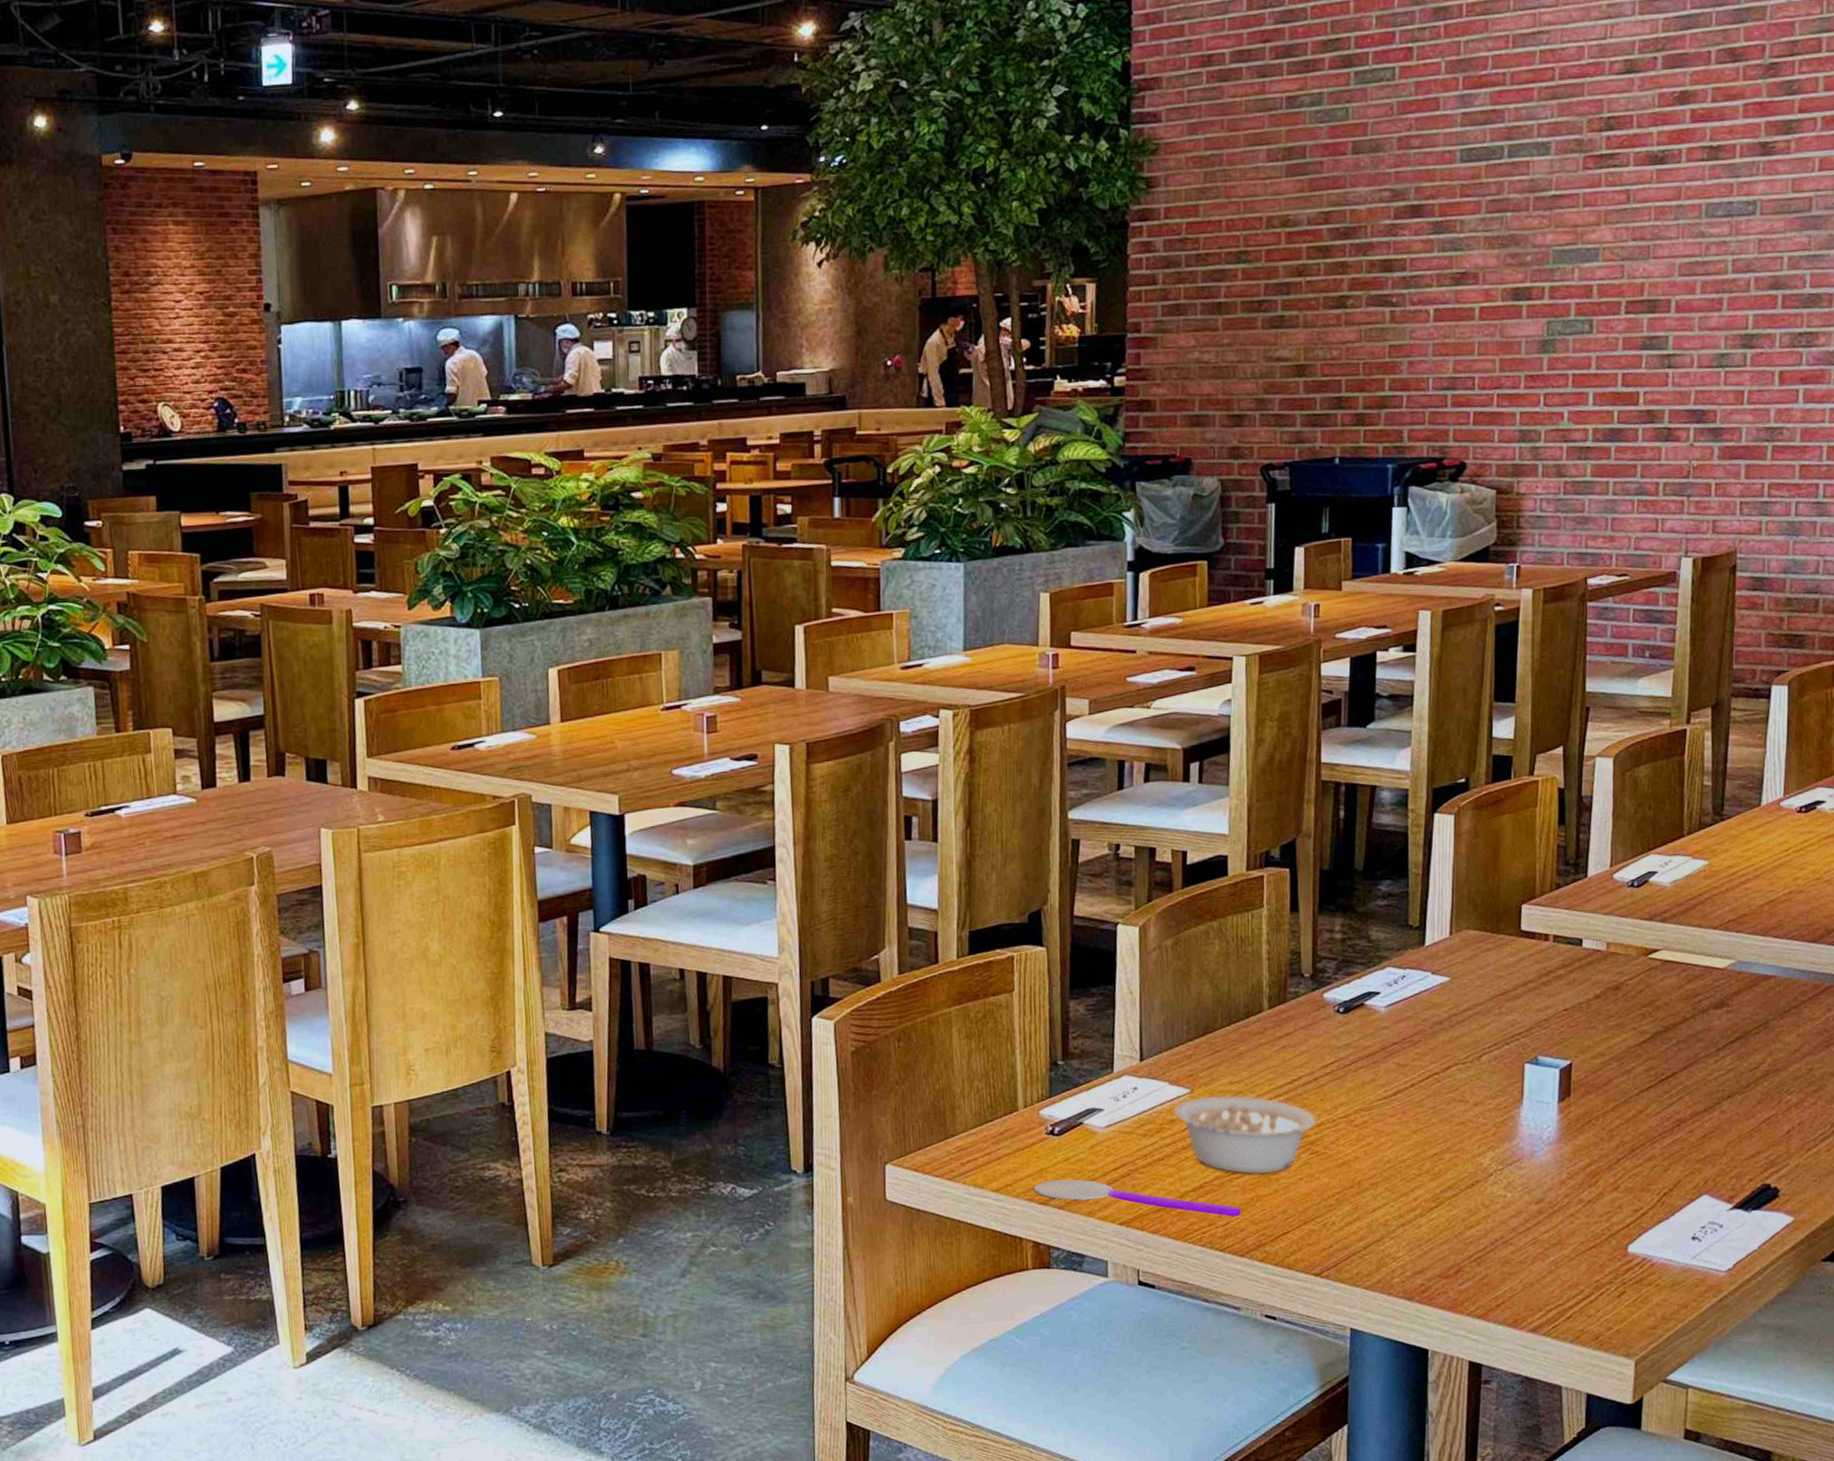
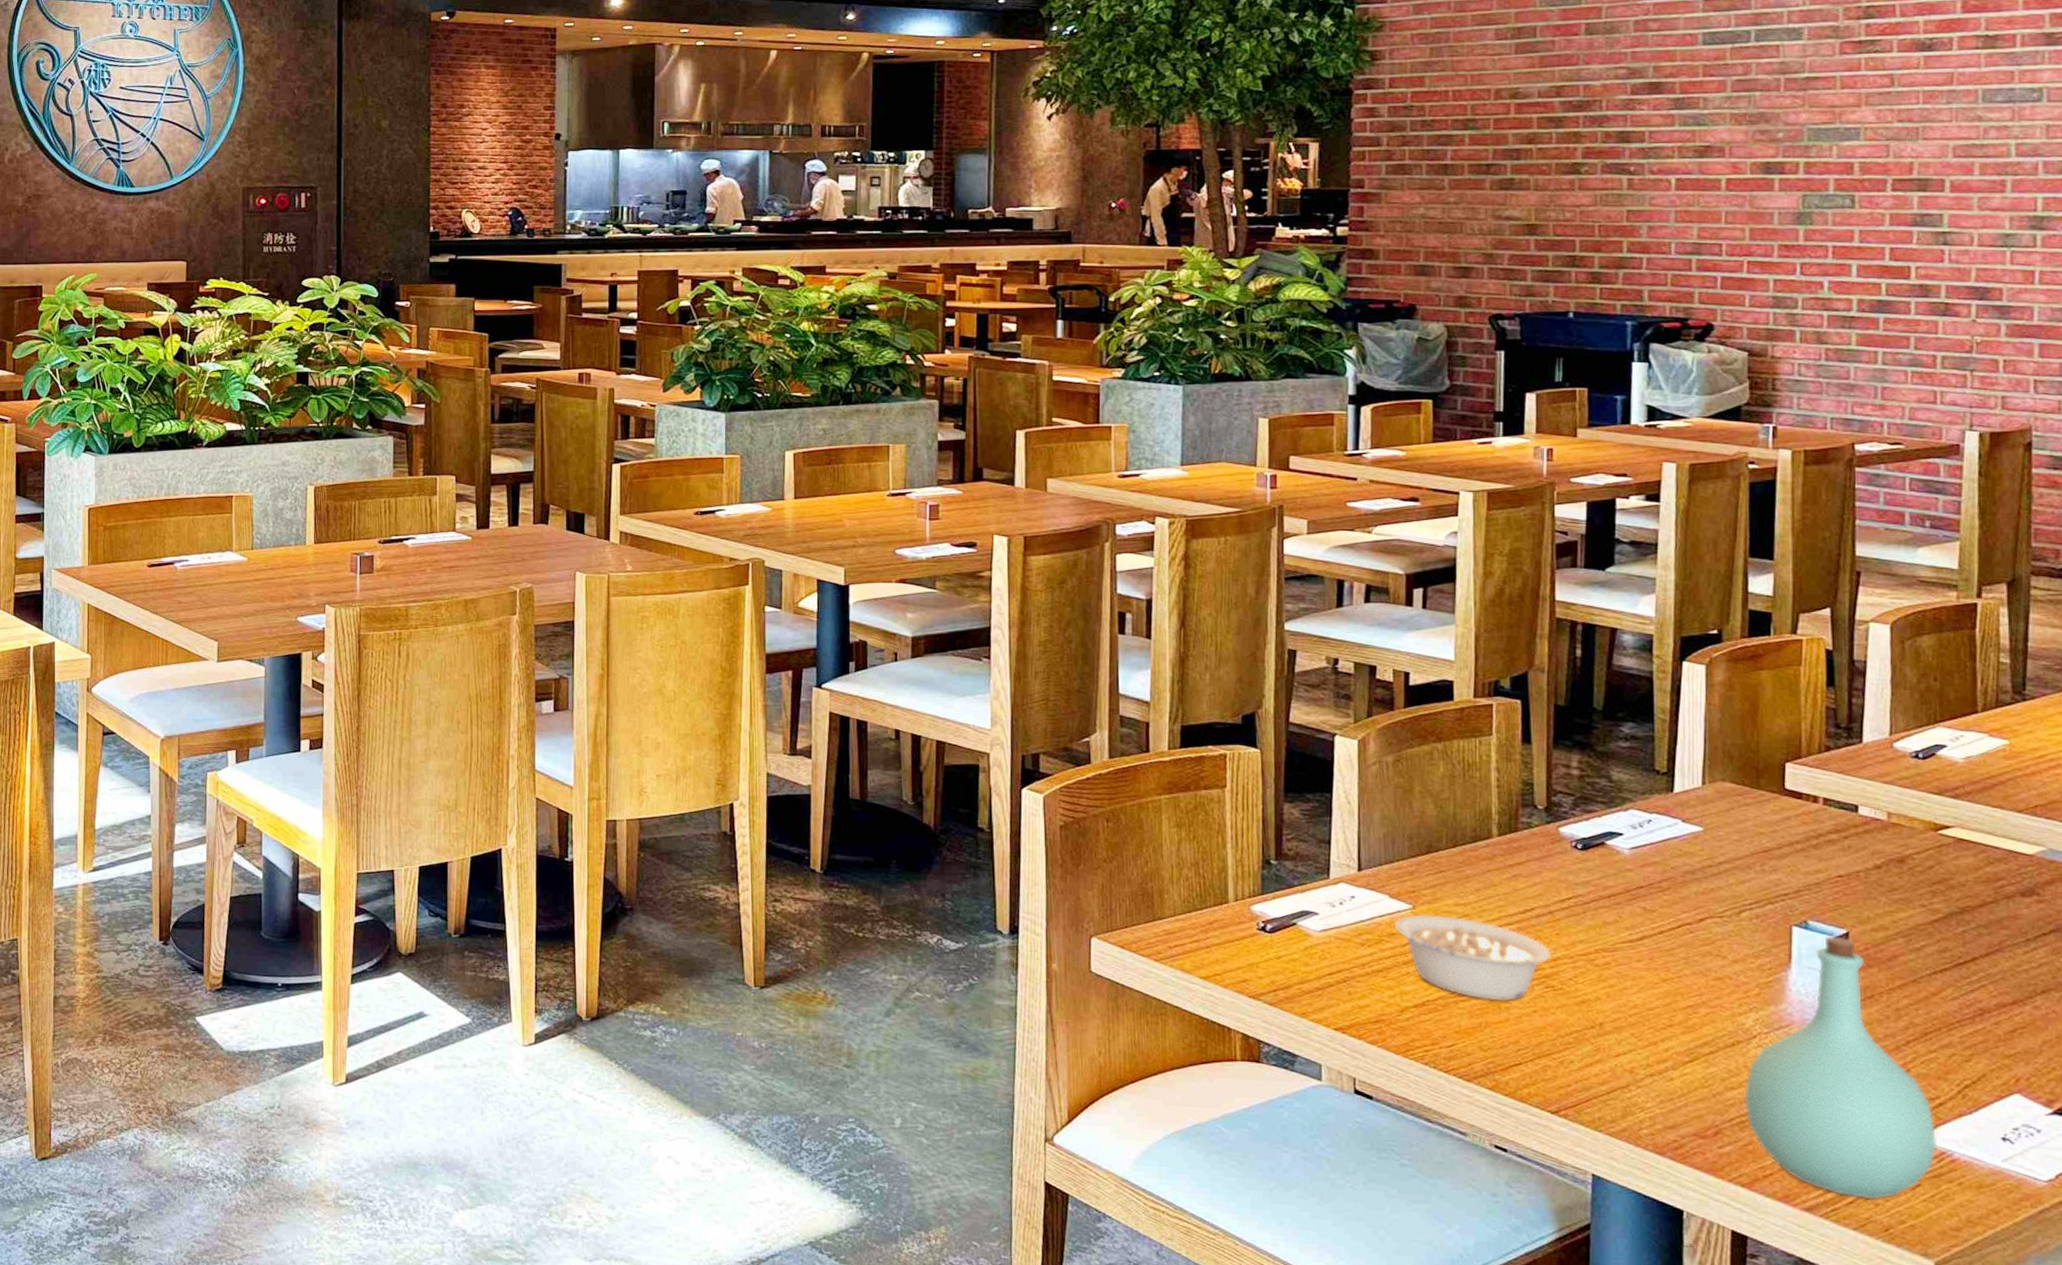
spoon: present [1033,1179,1241,1218] -> none [1243,975,1468,1040]
bottle: none [1481,1068,1640,1313] -> present [1744,936,1938,1200]

